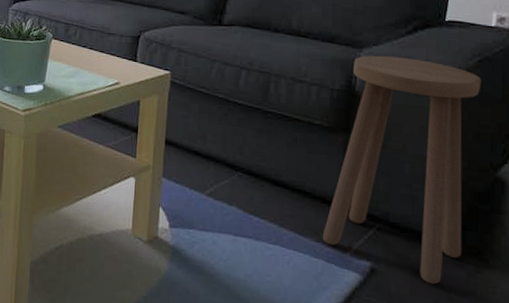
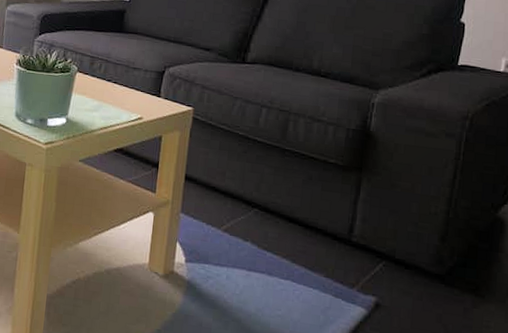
stool: present [322,55,482,285] -> none [331,97,488,319]

